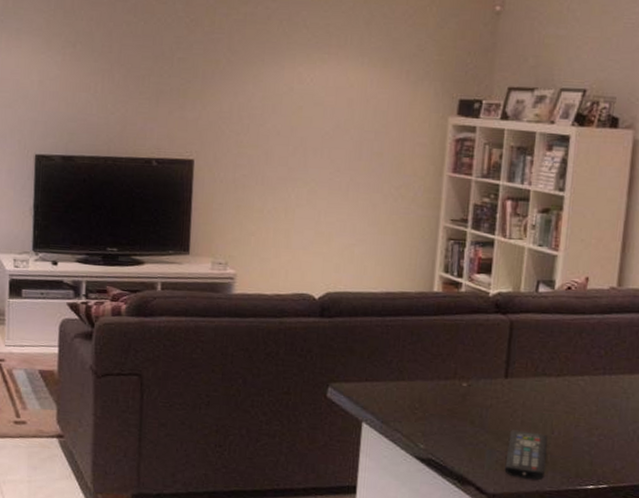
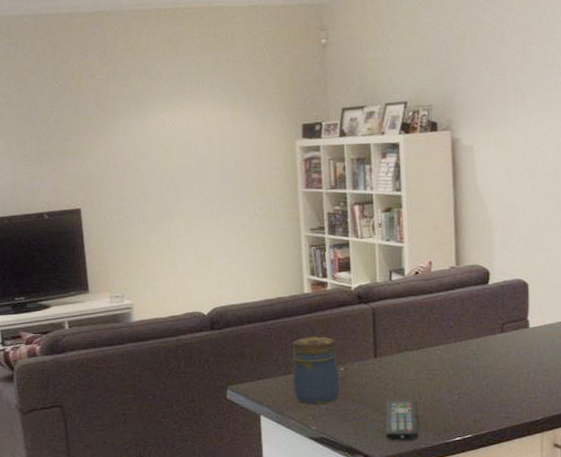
jar: none [404,341,461,421] -> present [292,336,339,405]

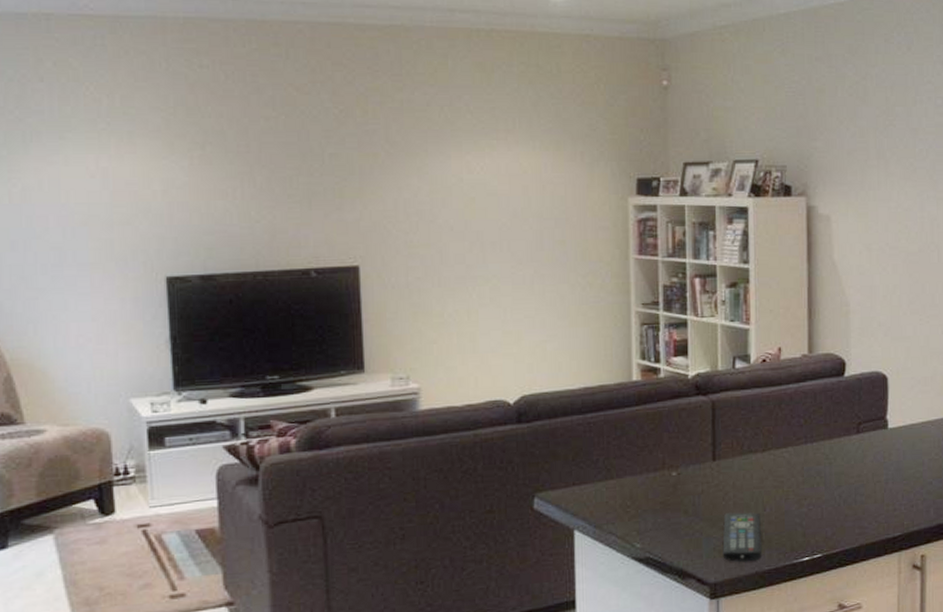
jar: present [292,336,339,405] -> none [615,433,670,517]

